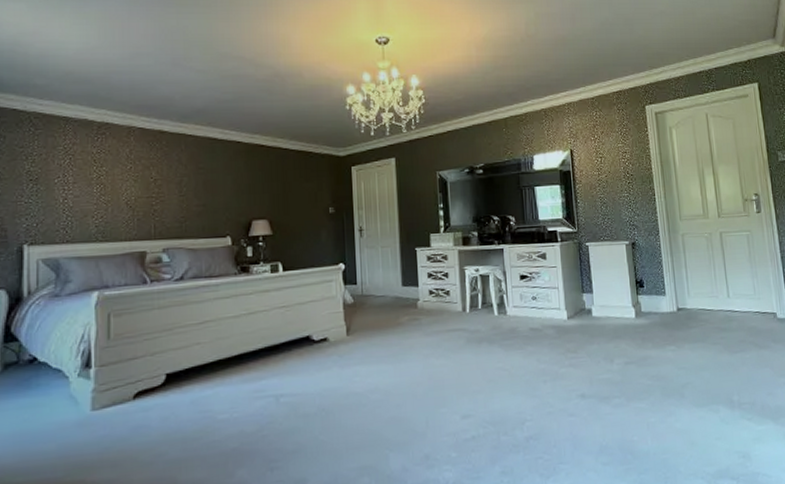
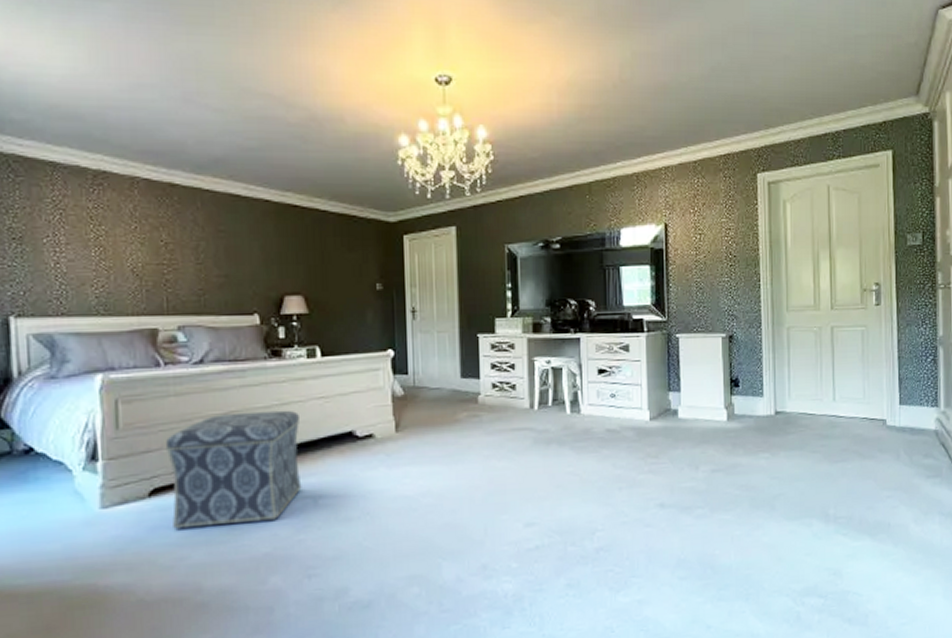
ottoman: none [150,318,266,429] -> present [166,410,302,531]

